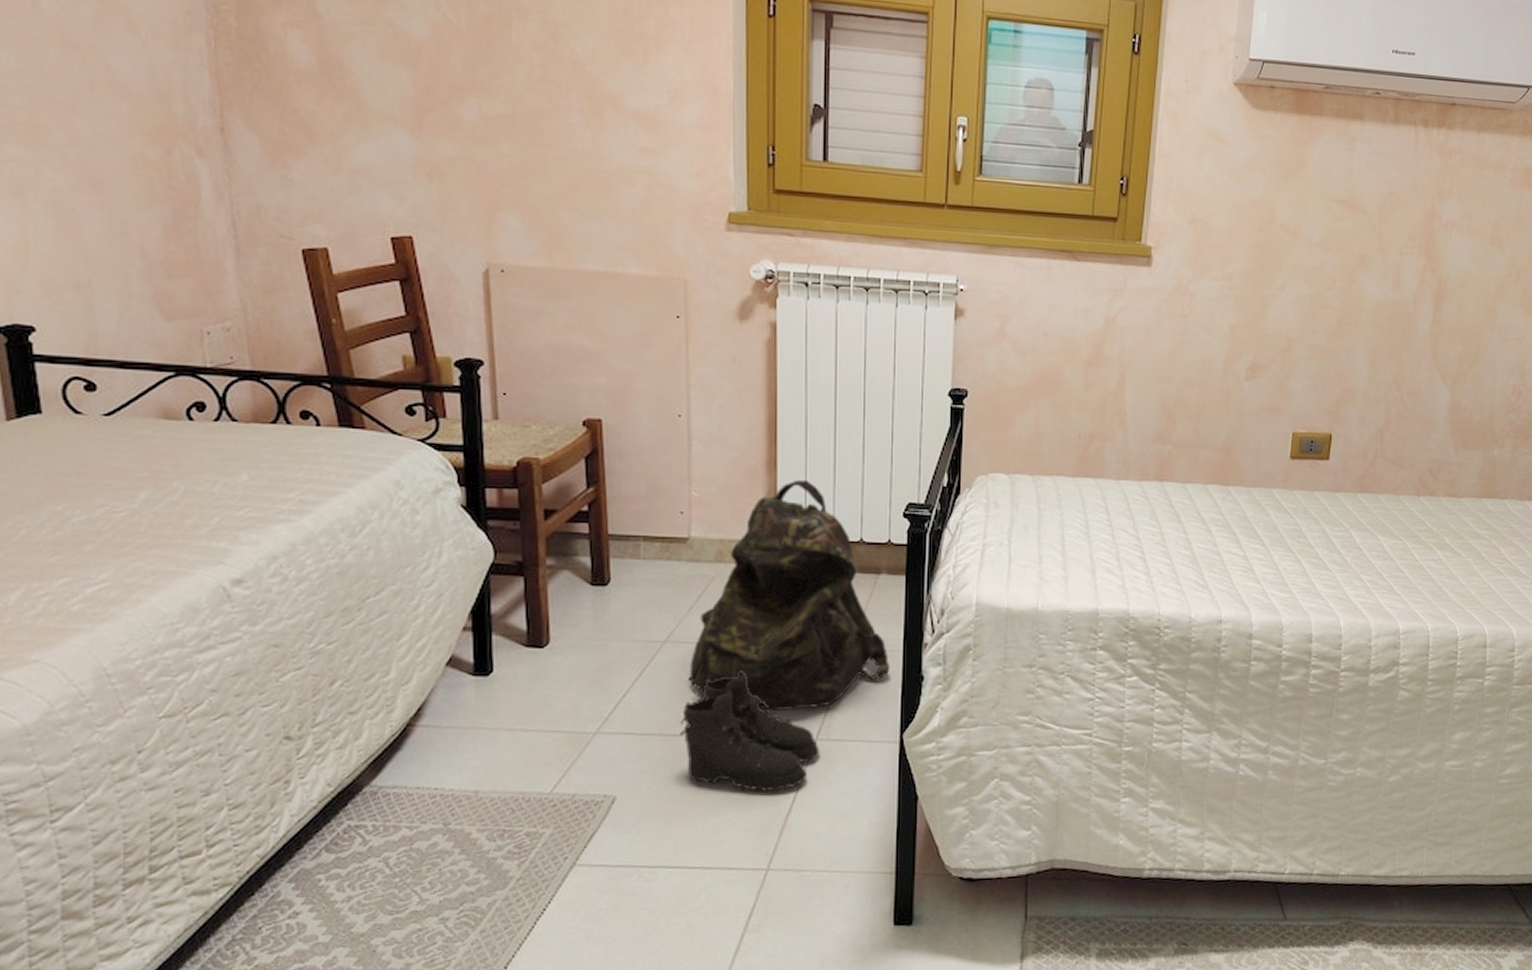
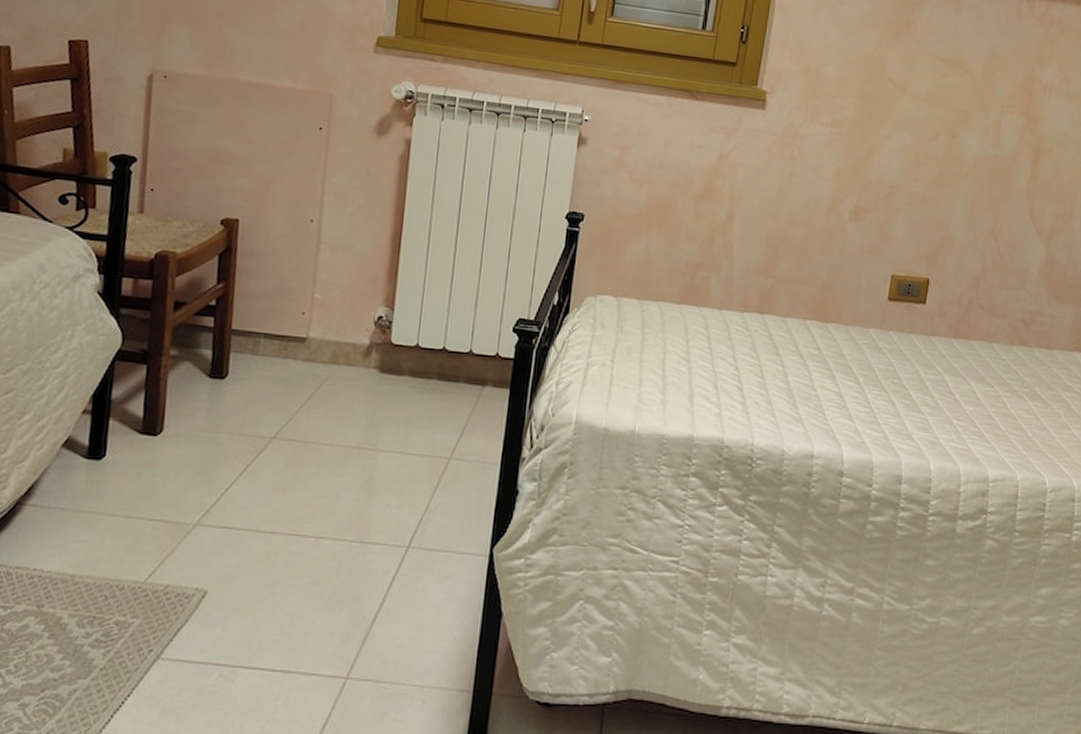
boots: present [680,671,820,793] -> none [277,472,411,598]
backpack: present [688,479,890,711] -> none [290,288,487,516]

